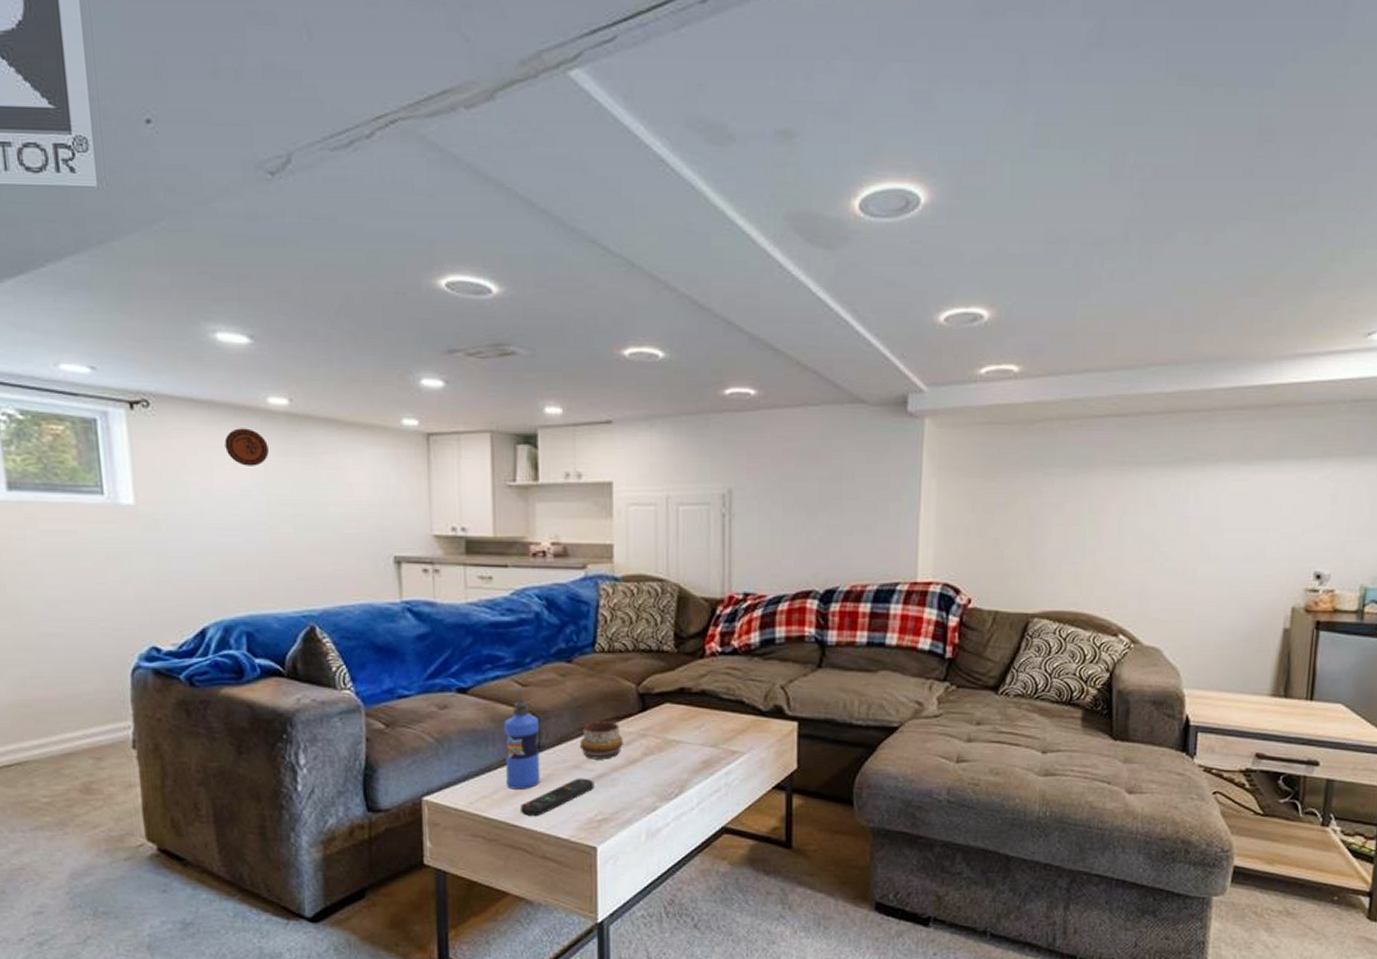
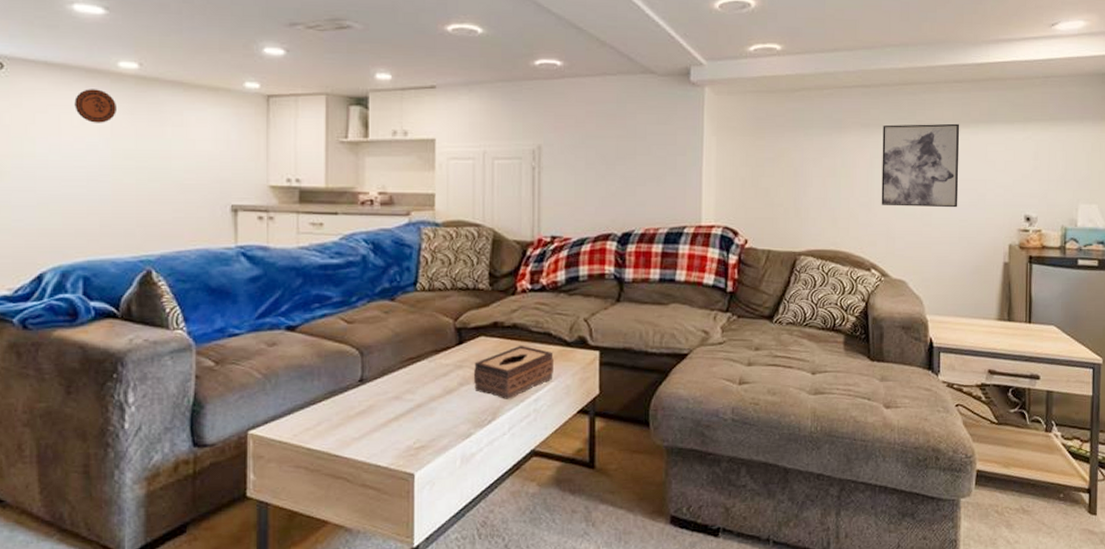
water bottle: present [504,699,540,789] -> none [330,335,362,421]
remote control: present [521,778,595,817] -> none [343,408,413,447]
decorative bowl: present [579,722,623,760] -> none [400,354,441,391]
tissue box: none [658,713,746,772] -> present [473,345,554,399]
wall art: none [1134,460,1239,563] -> present [881,123,960,208]

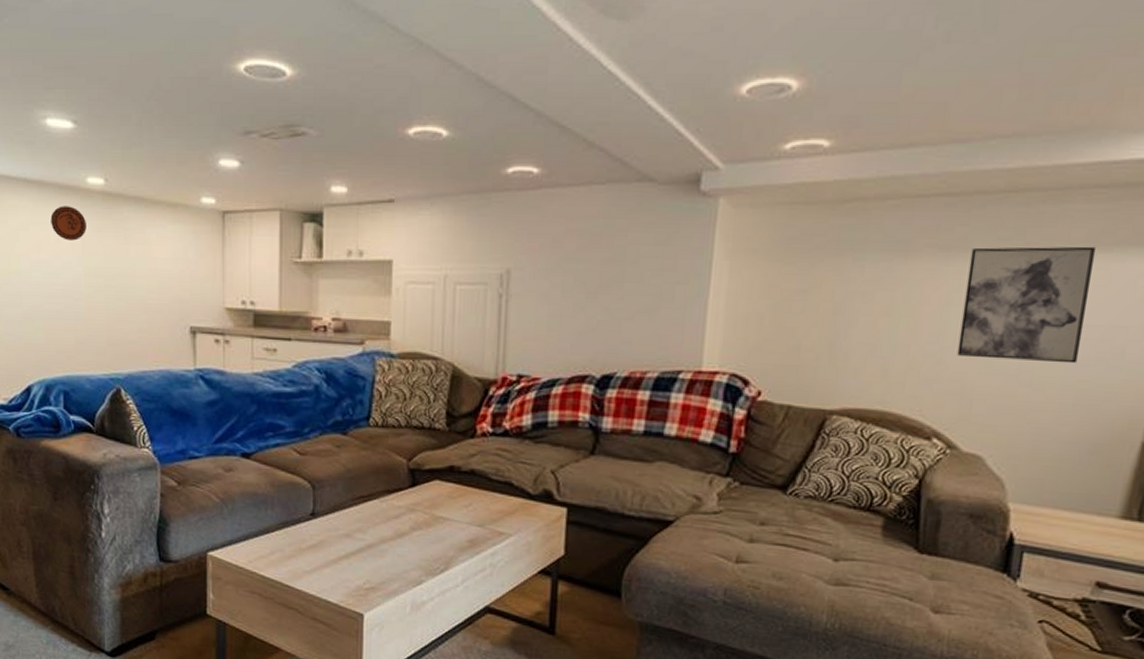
tissue box: present [473,345,554,399] -> none [426,493,514,550]

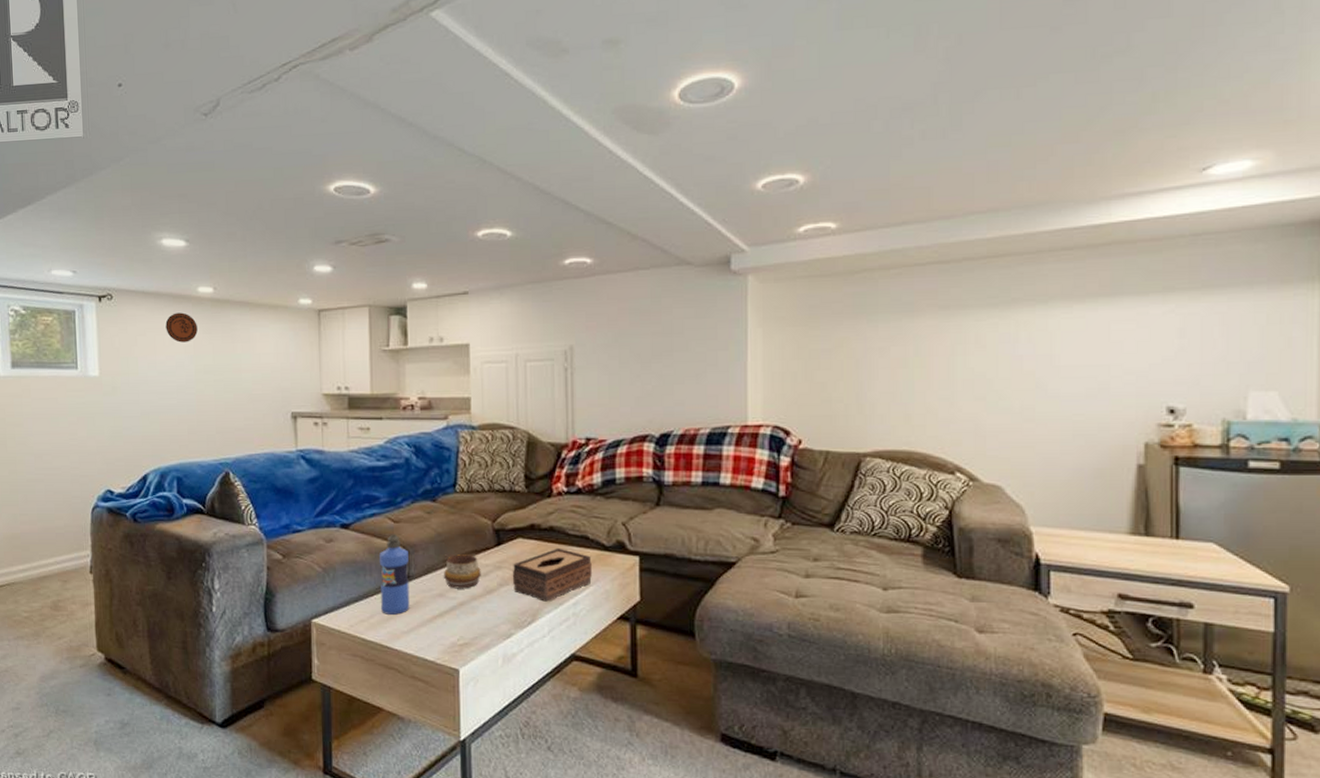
water bottle: none [283,467,314,553] -> present [380,534,410,615]
decorative bowl: none [351,493,392,531] -> present [443,554,481,589]
tissue box: none [426,493,514,550] -> present [512,547,592,602]
wall art: present [957,246,1097,364] -> none [967,299,1072,400]

